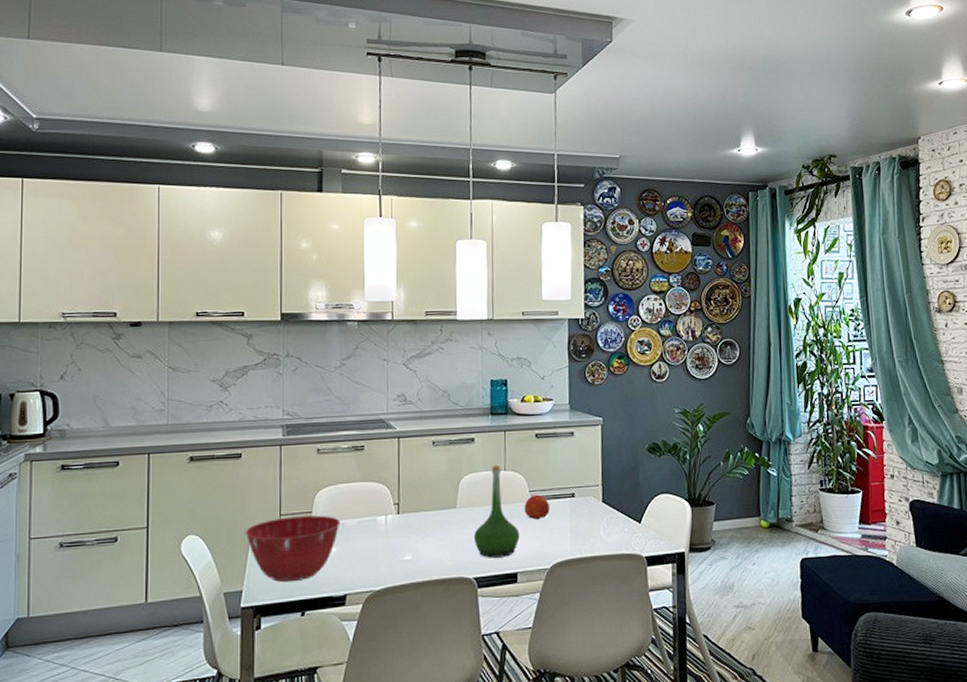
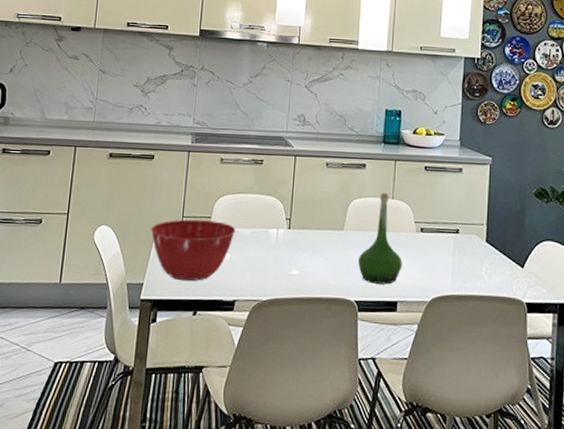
fruit: present [524,494,549,520] -> none [408,226,433,252]

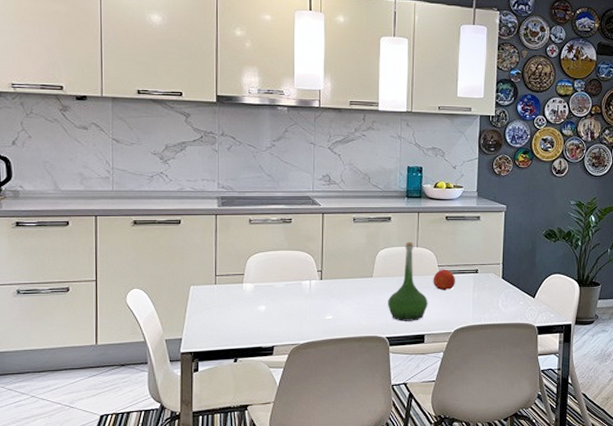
mixing bowl: present [150,219,236,282] -> none [184,277,270,333]
fruit: none [408,226,433,252] -> present [433,269,455,291]

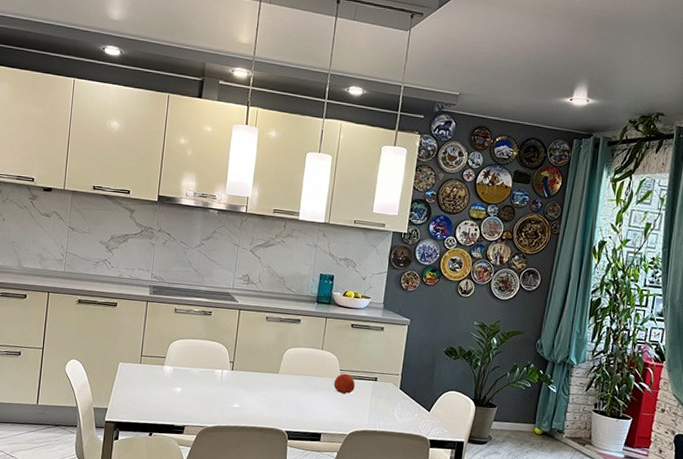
vase: present [388,241,428,321] -> none [290,344,328,419]

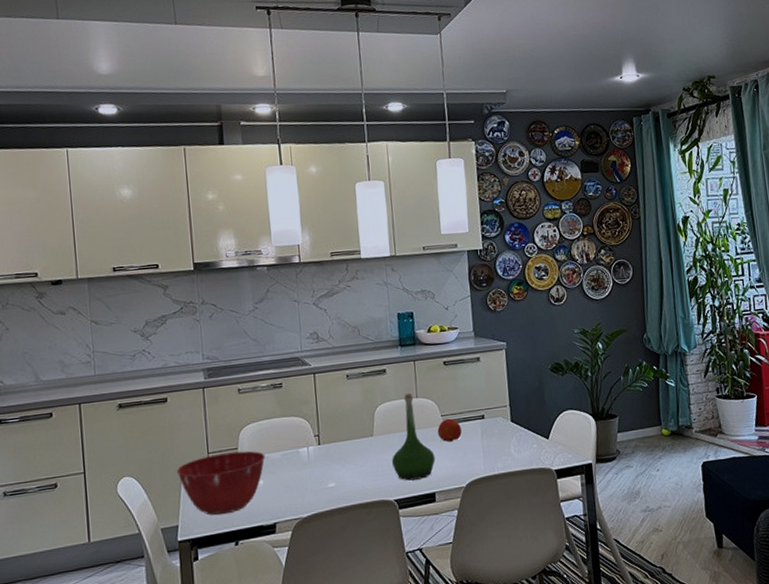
mixing bowl: none [113,358,187,409] -> present [176,450,266,516]
vase: none [290,344,328,419] -> present [392,392,436,481]

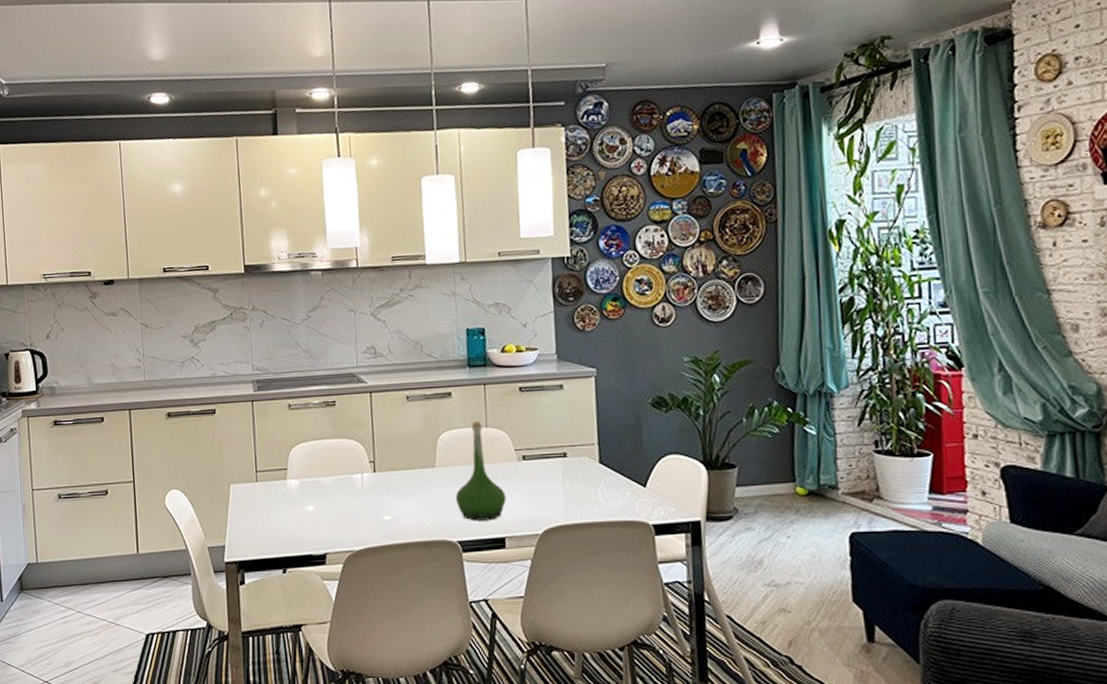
mixing bowl: present [176,450,266,516] -> none [223,472,316,539]
fruit: present [437,418,462,442] -> none [509,453,539,481]

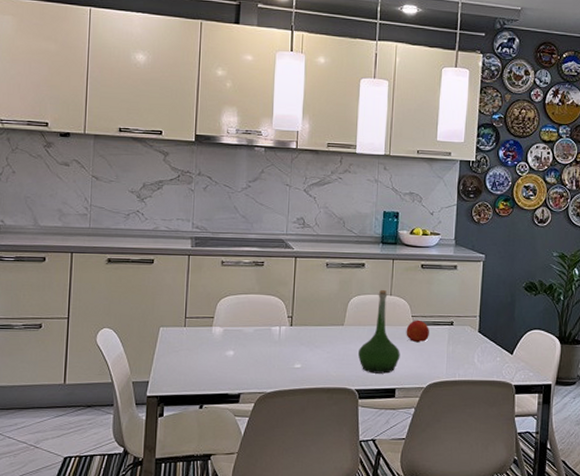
fruit: none [509,453,539,481] -> present [406,320,429,343]

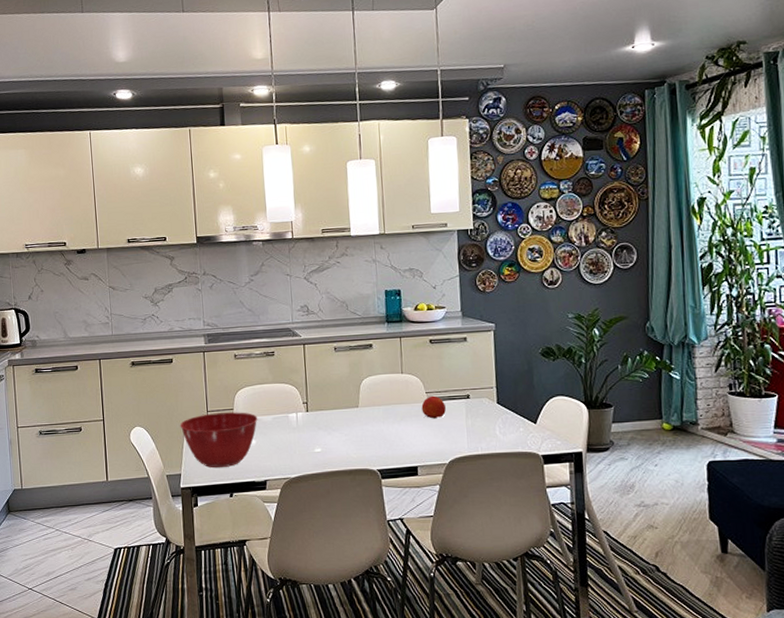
mixing bowl: none [153,320,239,378] -> present [179,412,258,468]
vase: present [358,289,400,374] -> none [376,368,419,453]

